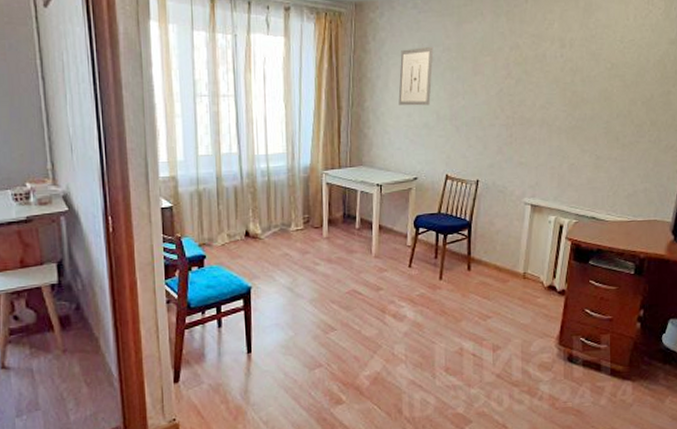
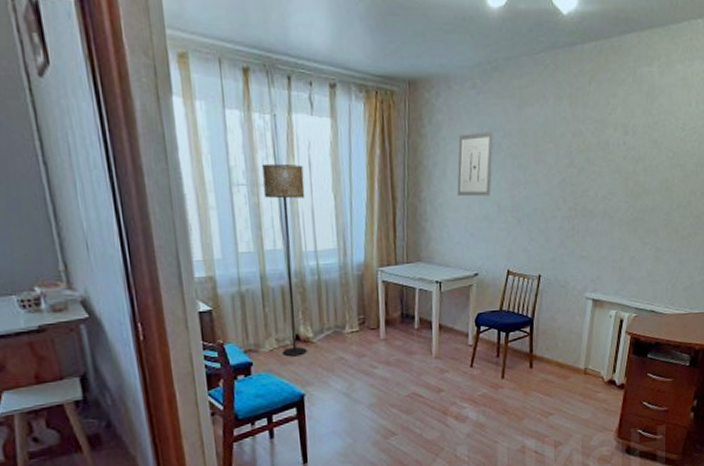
floor lamp: none [223,77,259,251] -> present [262,163,307,357]

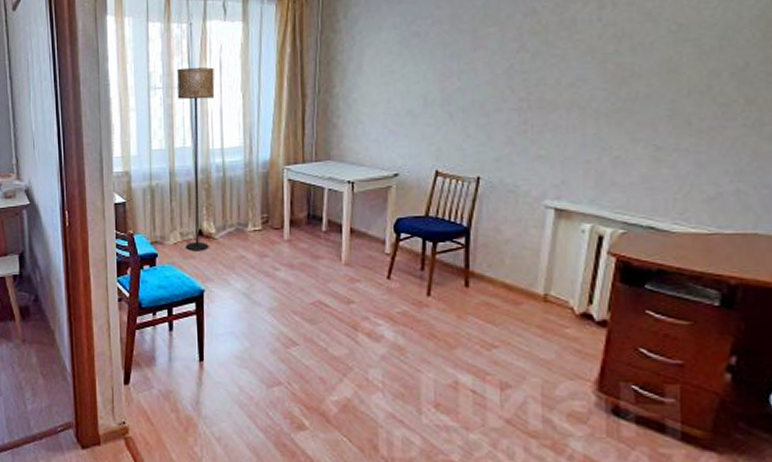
wall art: present [457,131,494,197] -> none [375,19,420,91]

